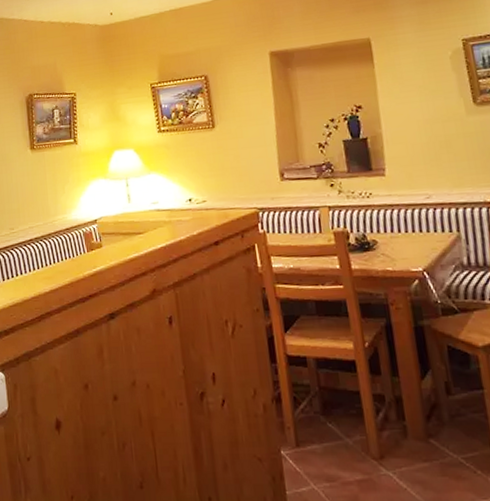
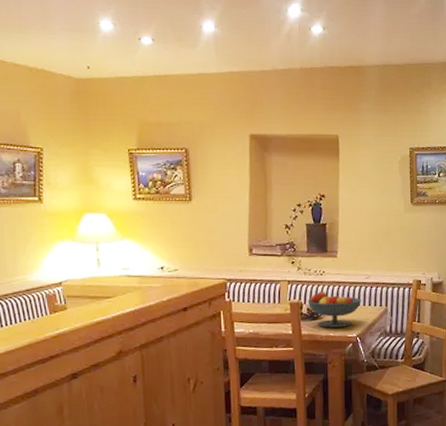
fruit bowl: none [354,216,424,261] -> present [307,291,362,328]

